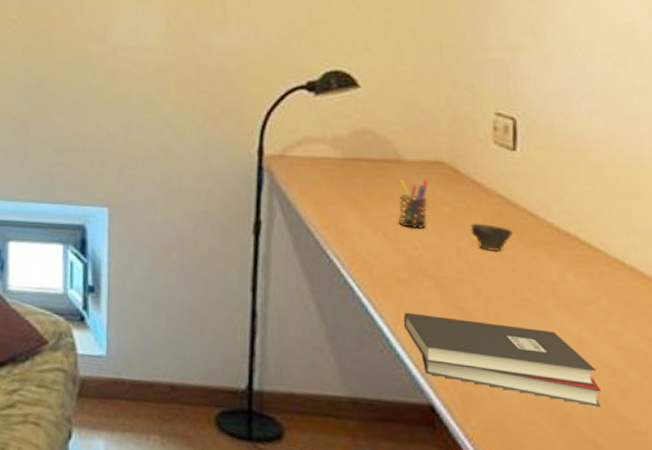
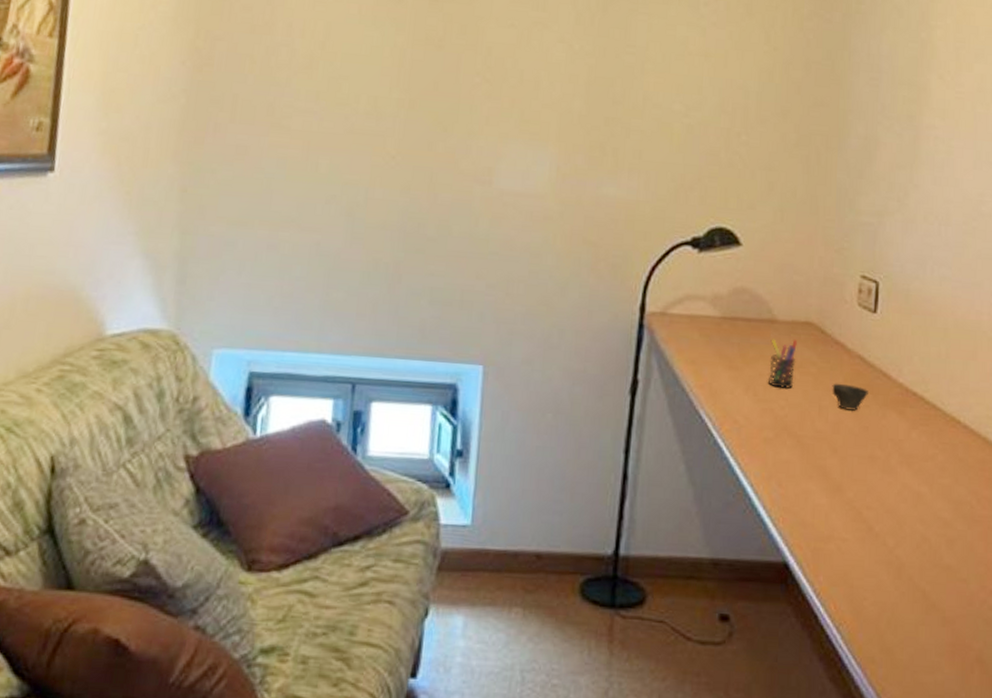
hardback book: present [403,312,602,407] -> none [765,471,933,557]

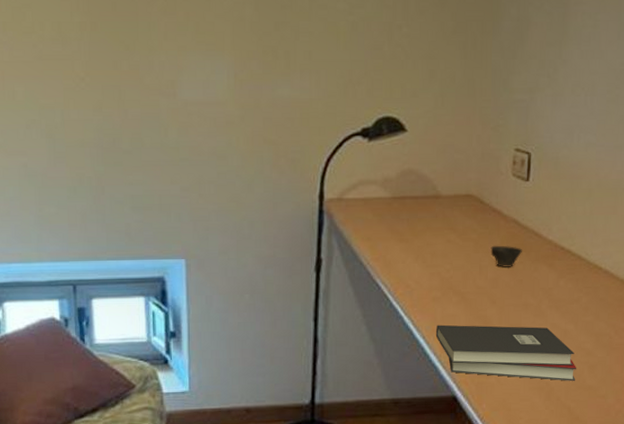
hardback book: none [765,471,933,557] -> present [435,324,577,381]
pen holder: present [769,339,797,389] -> none [435,211,459,254]

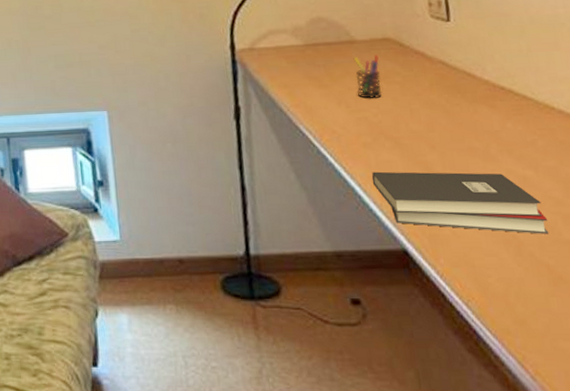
pen holder: none [435,211,459,254] -> present [353,54,382,98]
cup: present [490,245,522,267] -> none [419,87,456,110]

